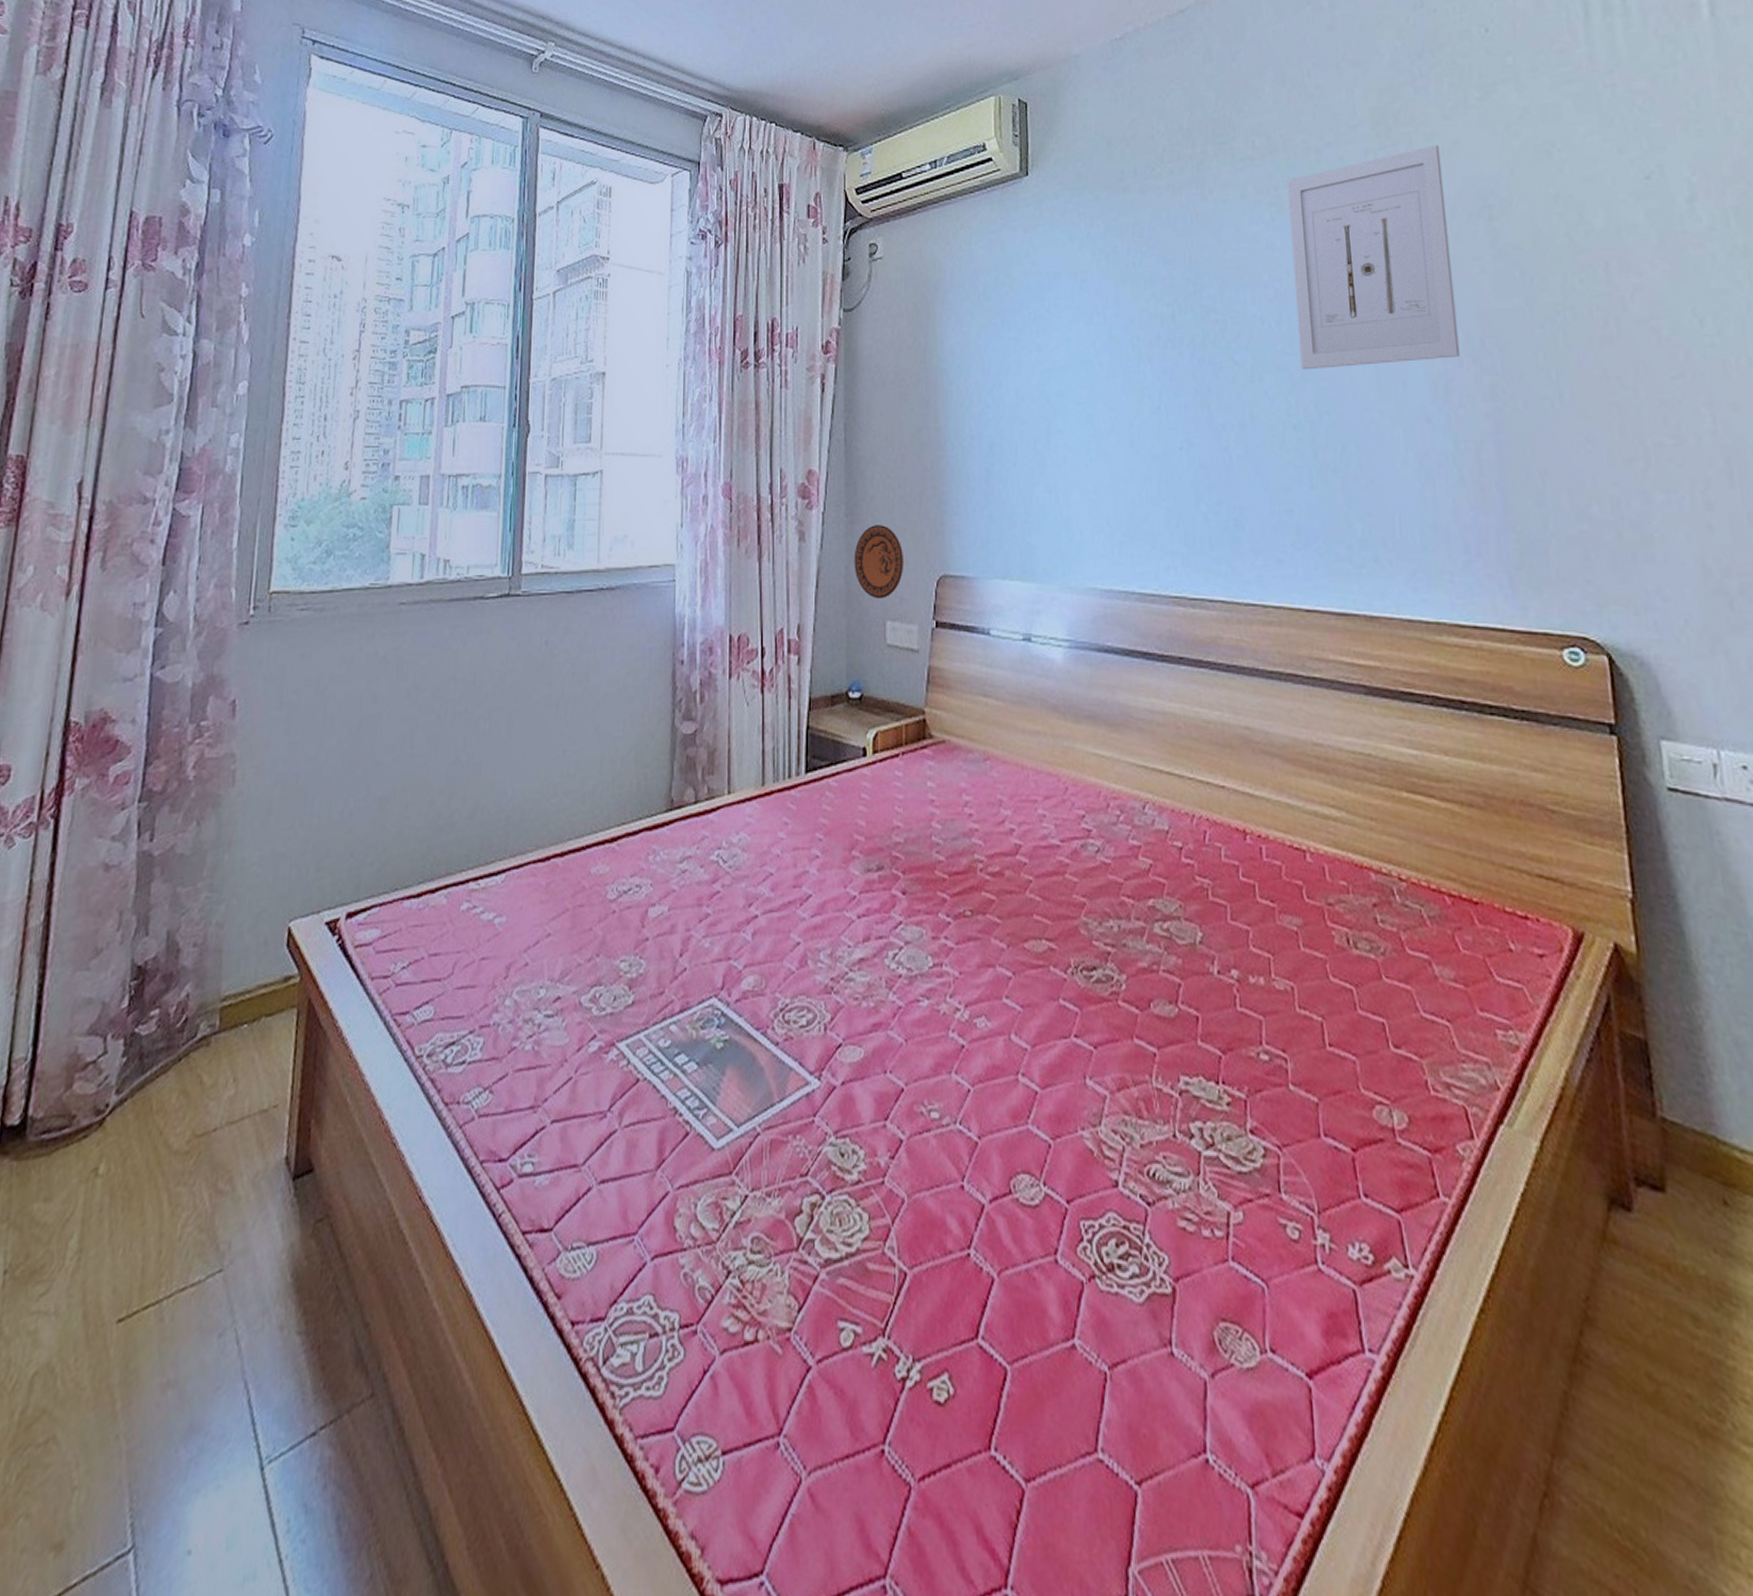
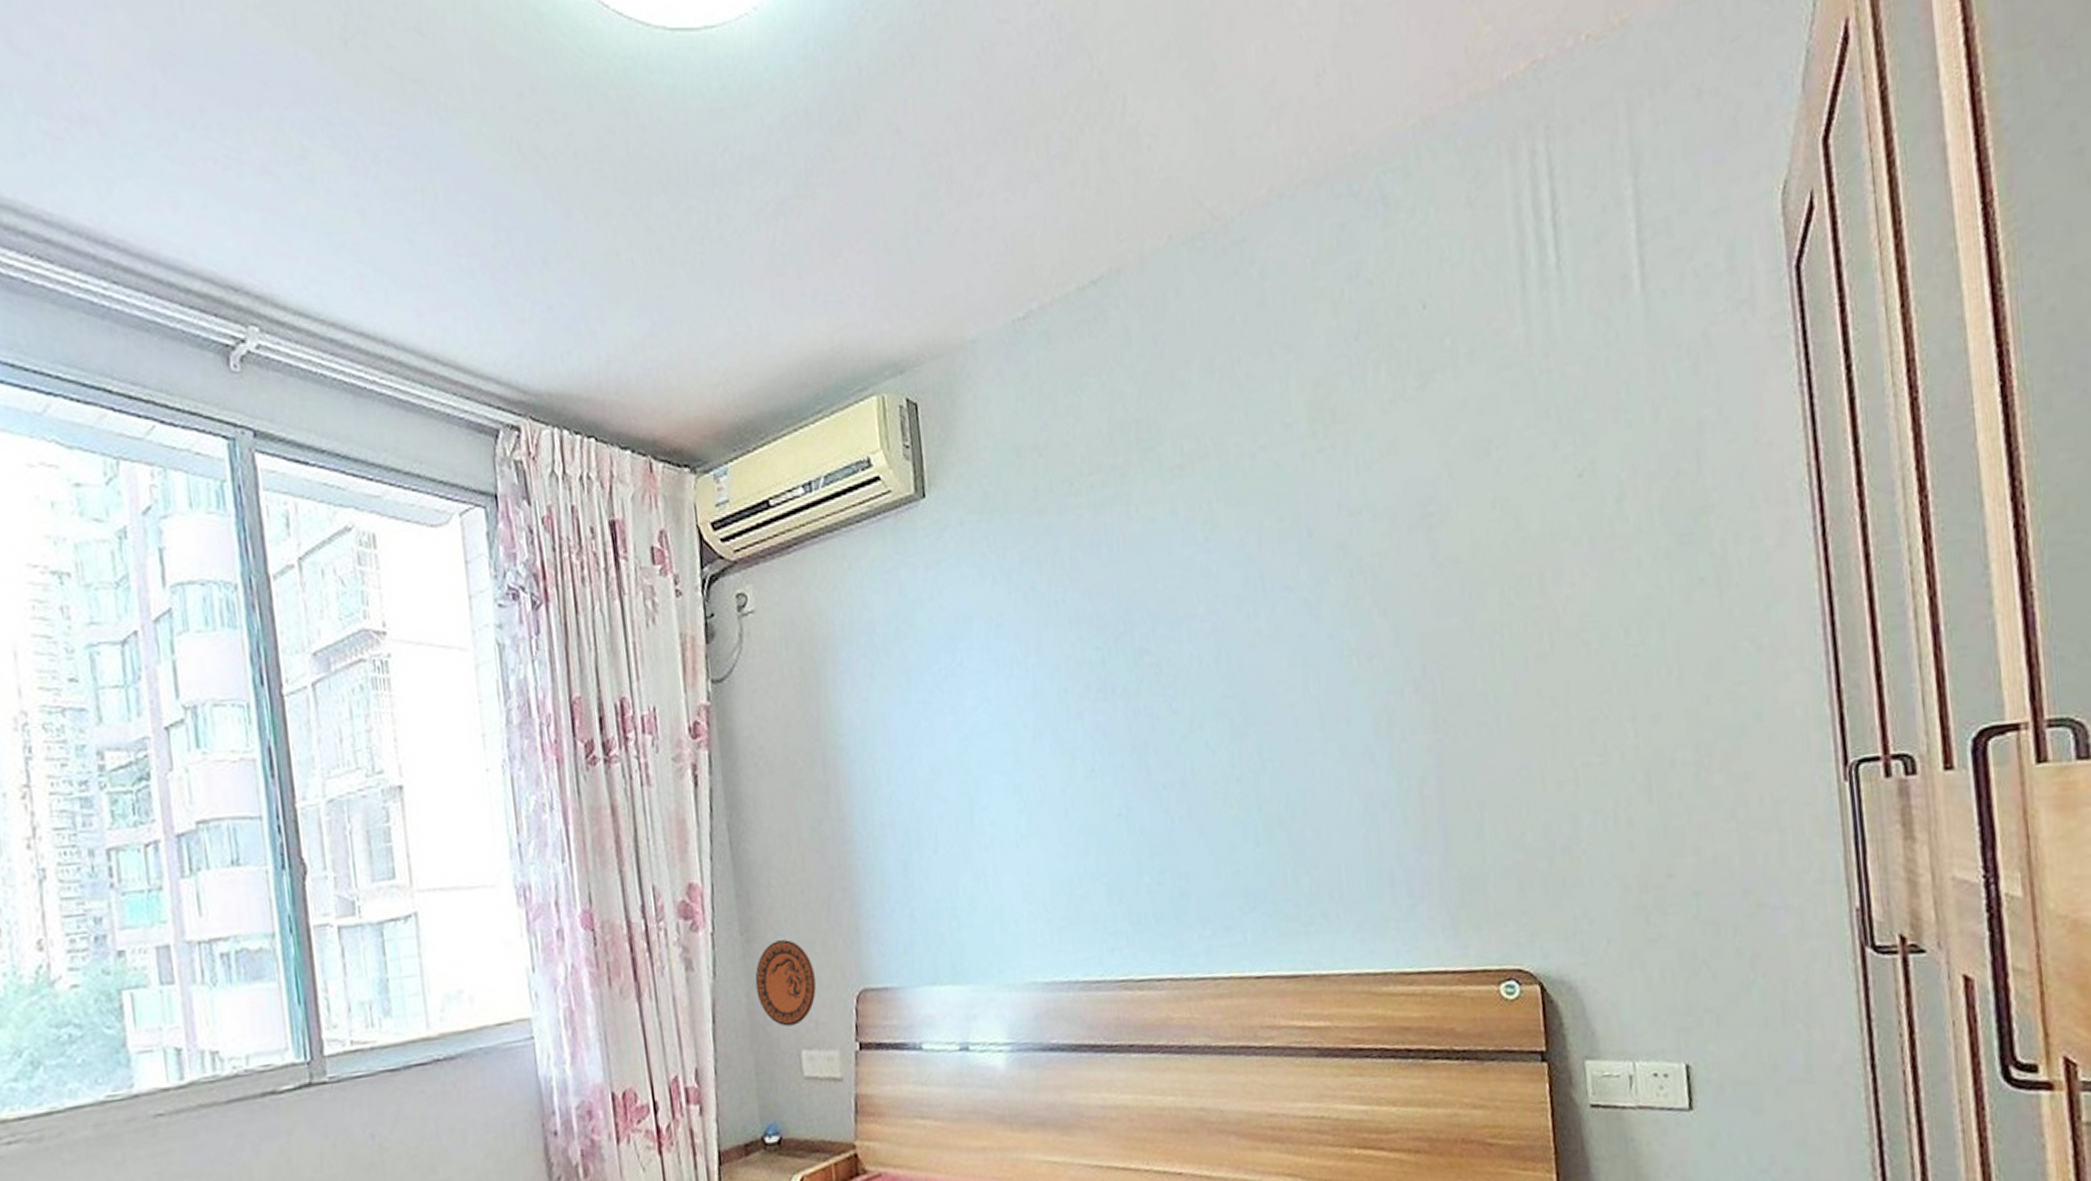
wall art: present [1287,145,1460,370] -> none [1220,445,1402,714]

